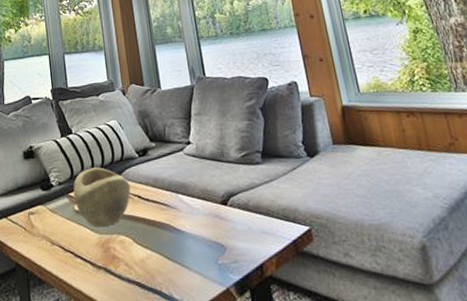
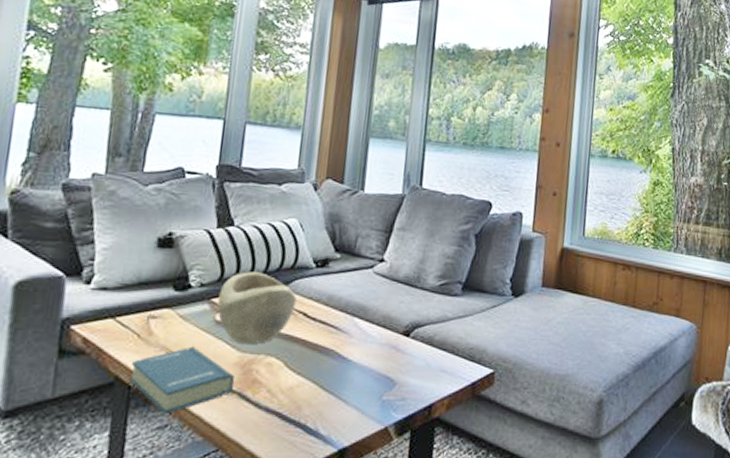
book: none [25,233,99,291] -> present [130,346,234,415]

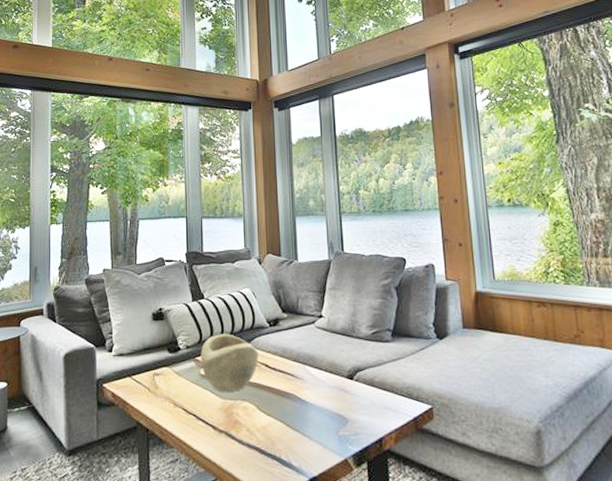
book: present [130,346,234,415] -> none [147,396,221,451]

